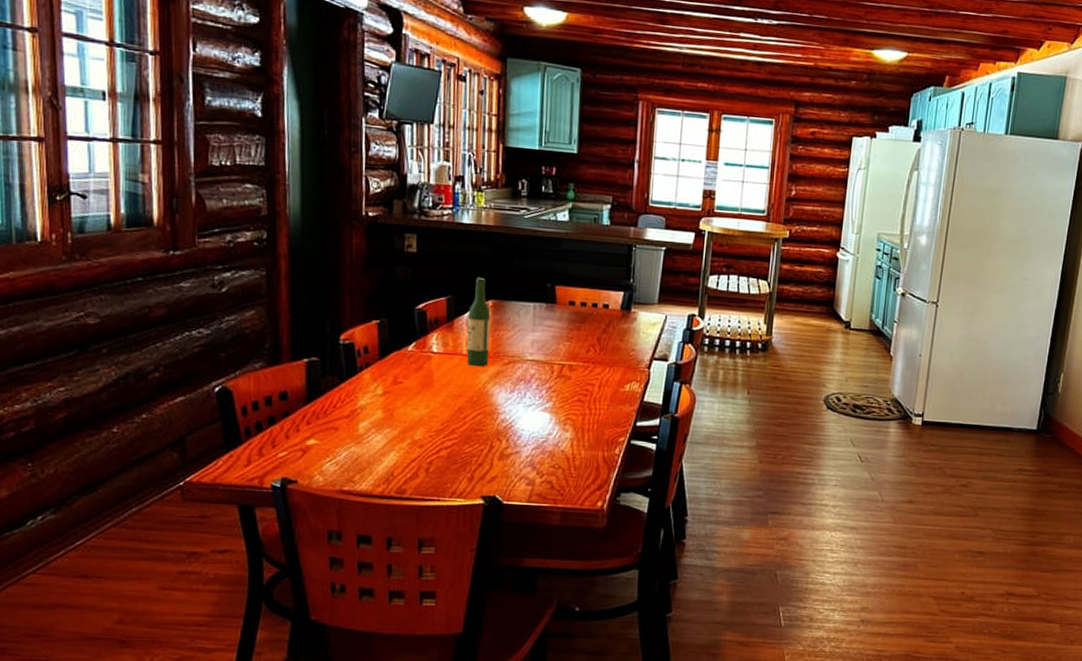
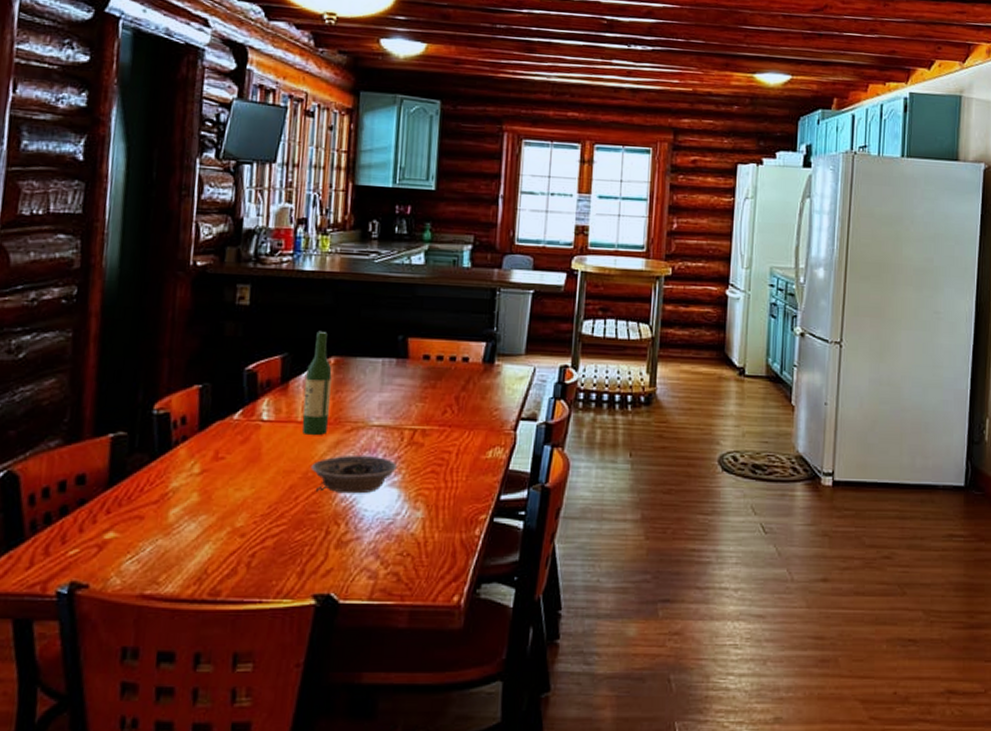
bowl: none [475,384,549,417] -> present [310,455,398,494]

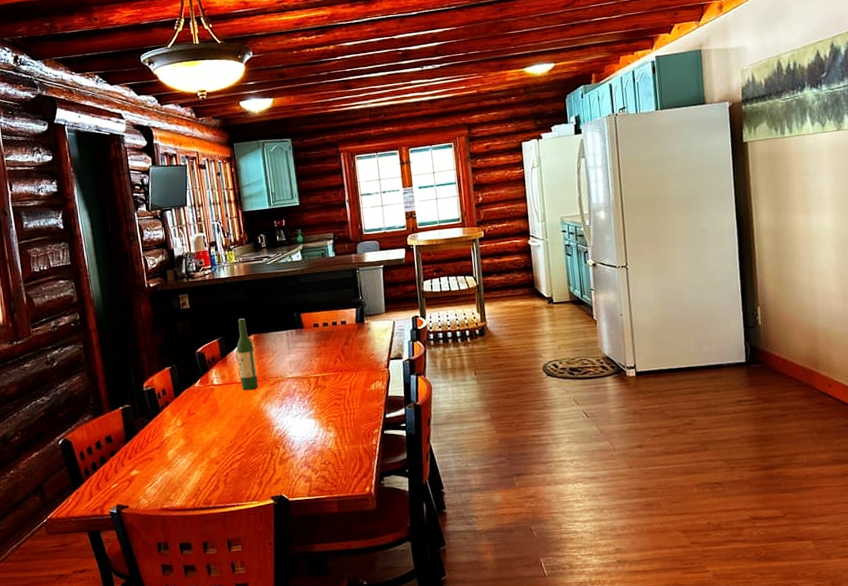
bowl: present [310,455,398,494] -> none [252,399,311,428]

